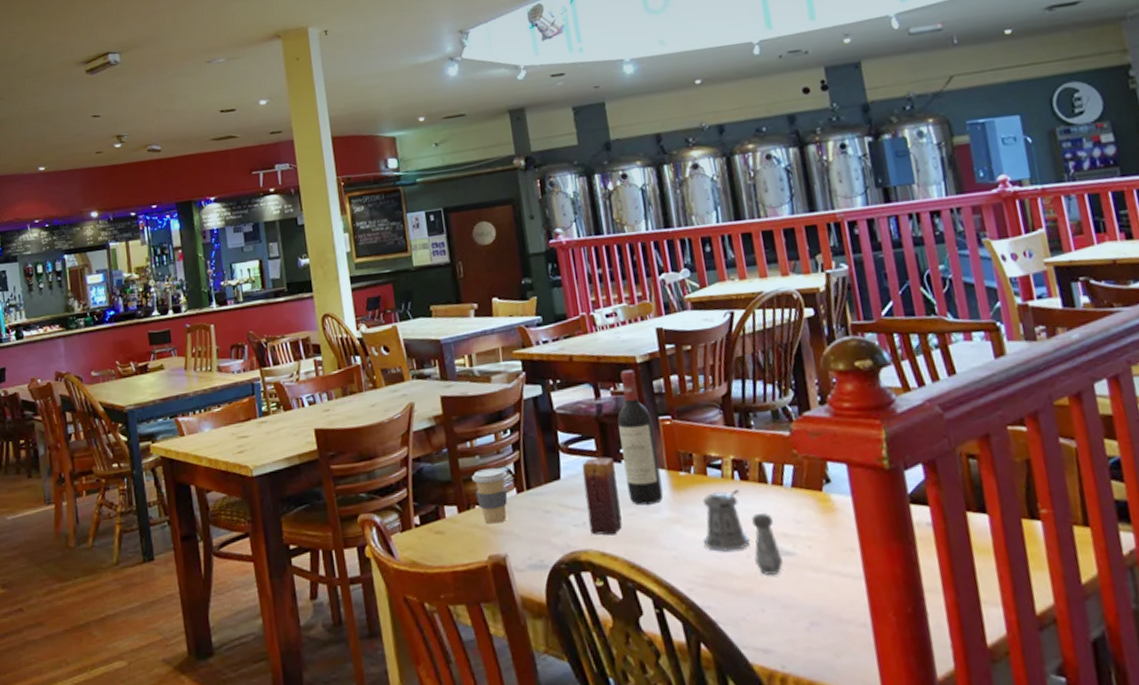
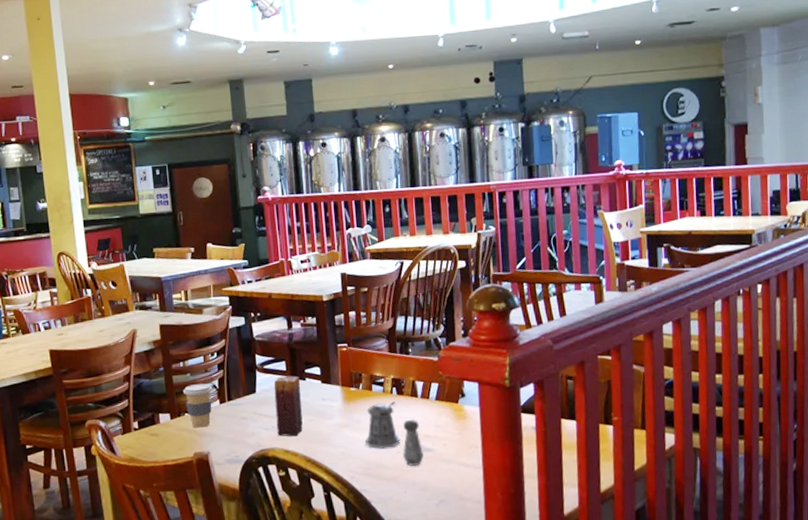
wine bottle: present [617,369,664,505] -> none [305,306,337,414]

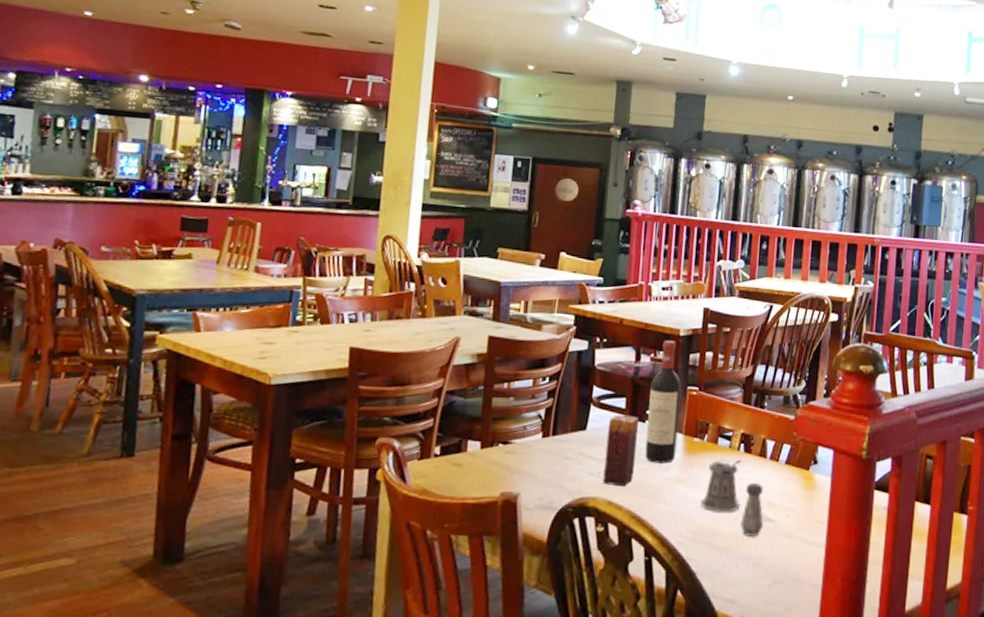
coffee cup: present [182,383,213,428] -> none [501,411,538,463]
wine bottle: none [305,306,337,414] -> present [645,340,682,464]

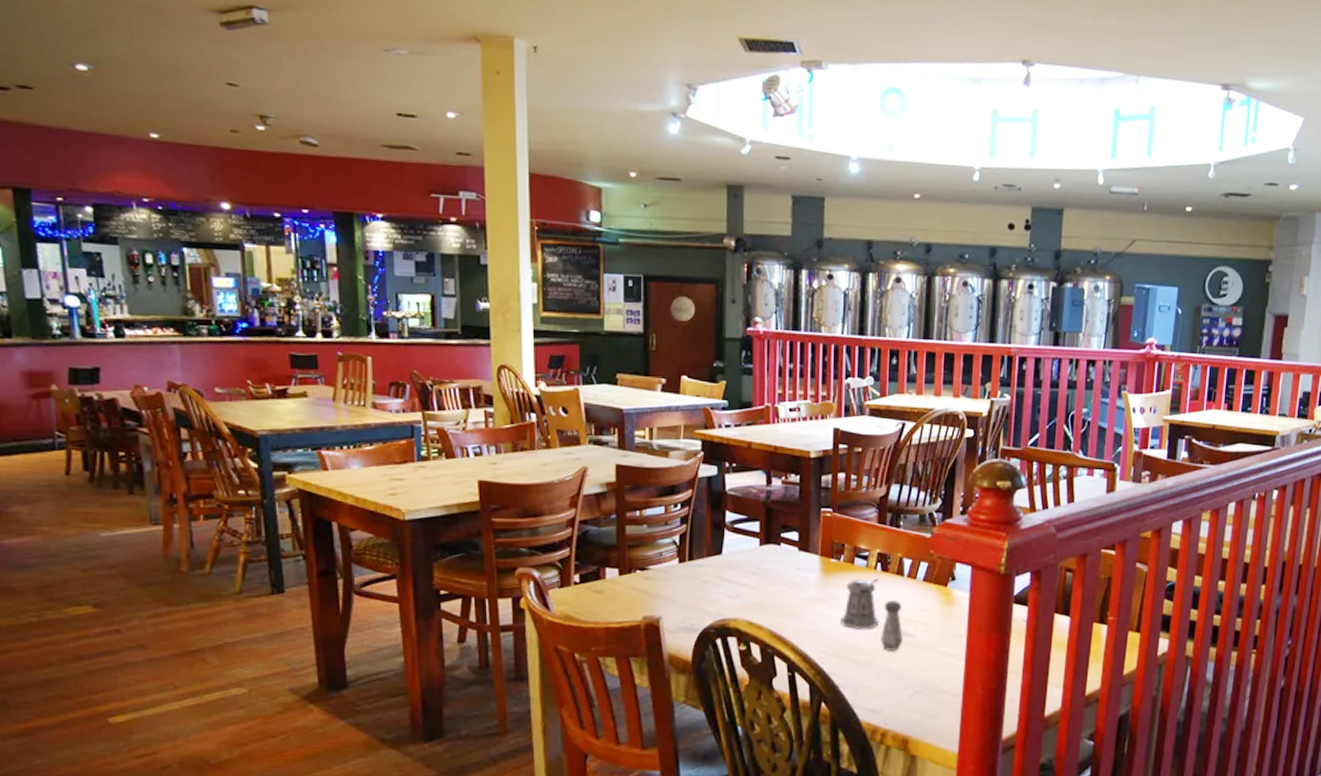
candle: present [603,415,640,487] -> none [742,538,775,608]
wine bottle: present [645,340,682,464] -> none [782,462,815,584]

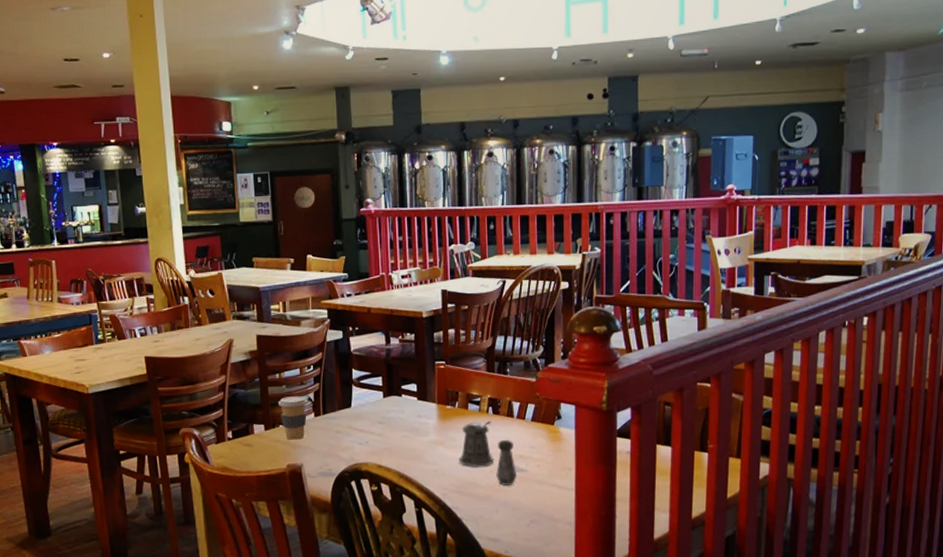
coffee cup: none [636,538,673,588] -> present [278,396,309,440]

